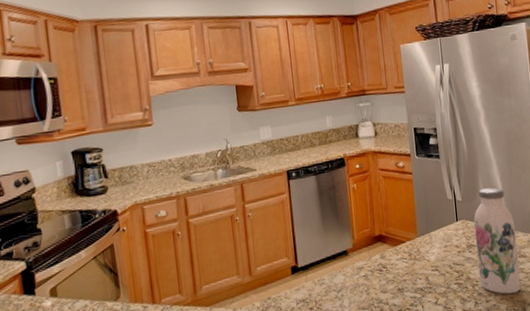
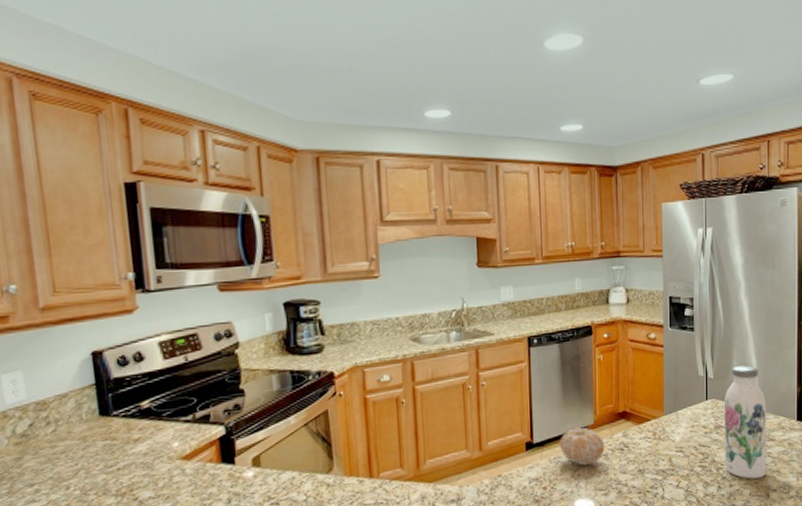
fruit: none [322,251,365,287] -> present [560,427,605,466]

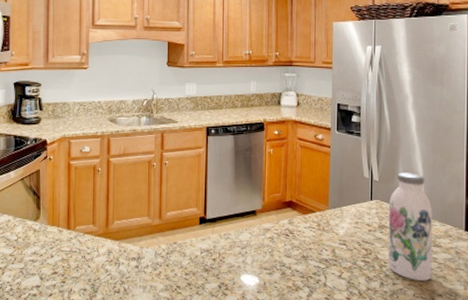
fruit: present [560,427,605,466] -> none [230,210,271,245]

